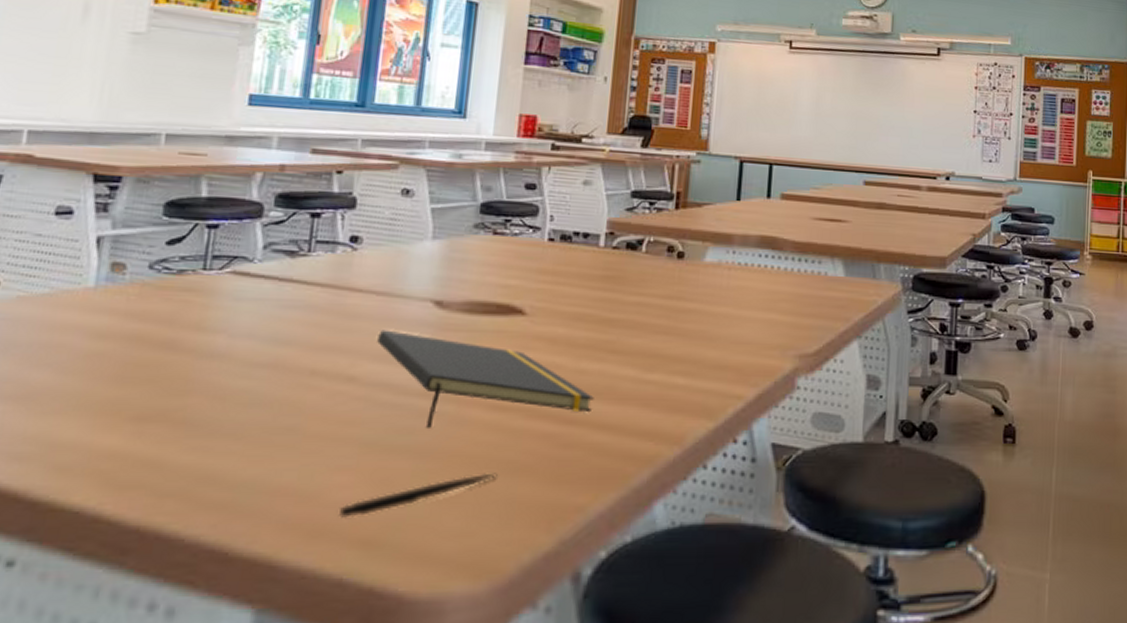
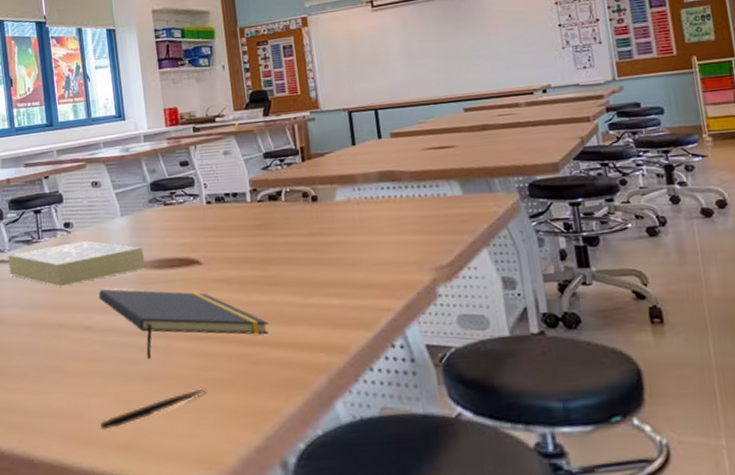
book: none [253,263,453,320] -> present [7,241,145,287]

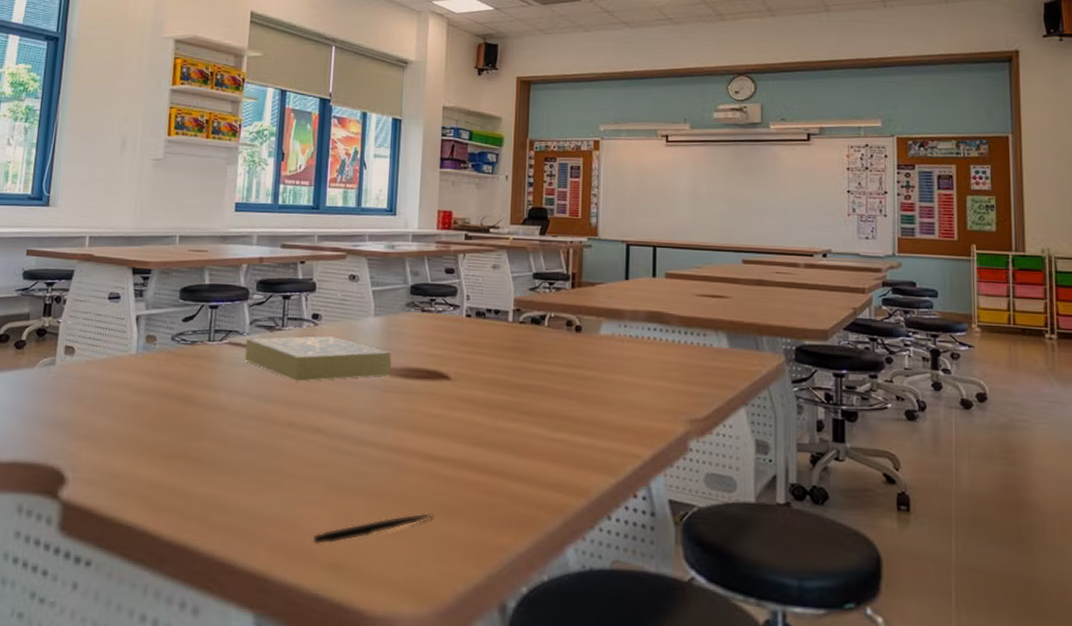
notepad: present [99,289,269,360] -> none [336,390,510,474]

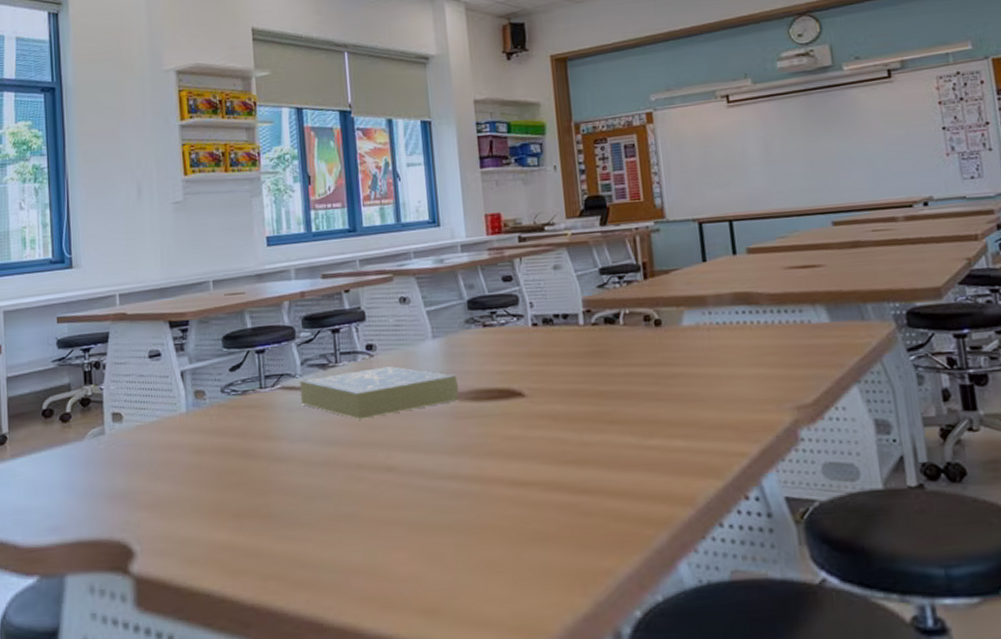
pen: present [312,513,434,545] -> none [401,543,528,591]

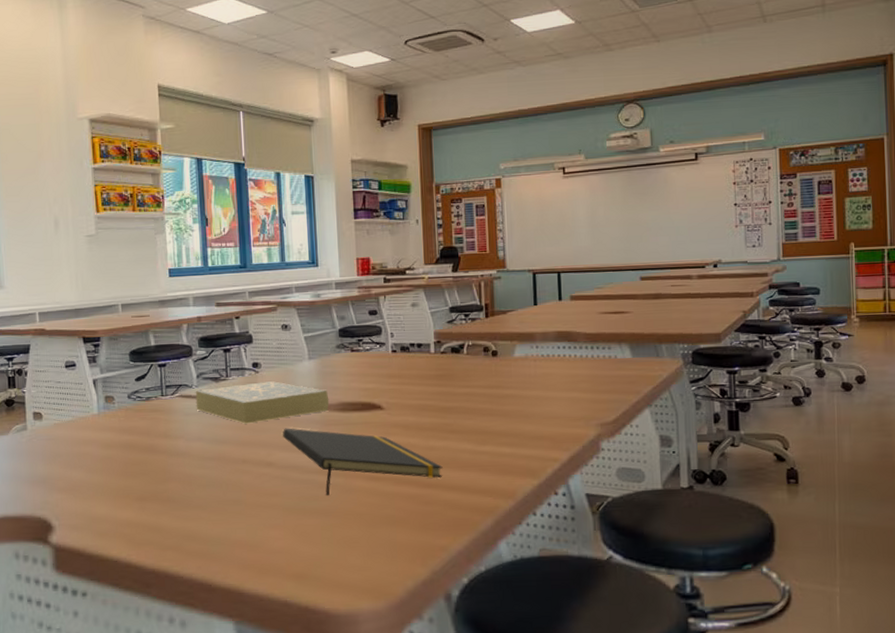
notepad: none [404,423,602,508] -> present [283,428,443,497]

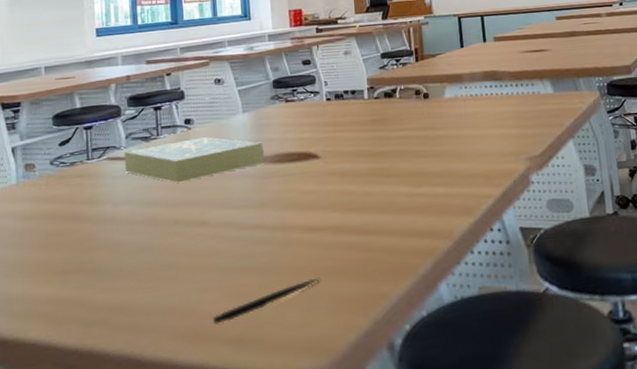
pen: none [277,525,381,561] -> present [212,277,320,325]
notepad: present [283,428,443,497] -> none [217,184,381,252]

